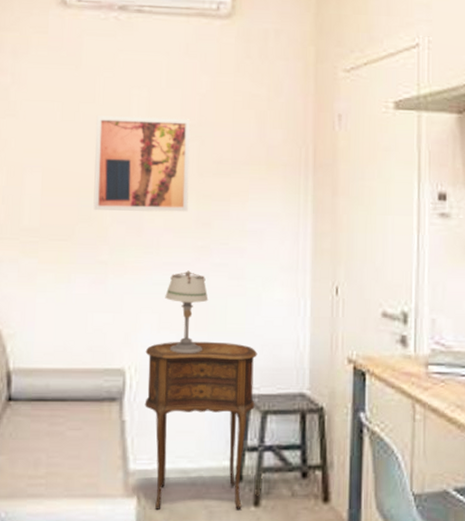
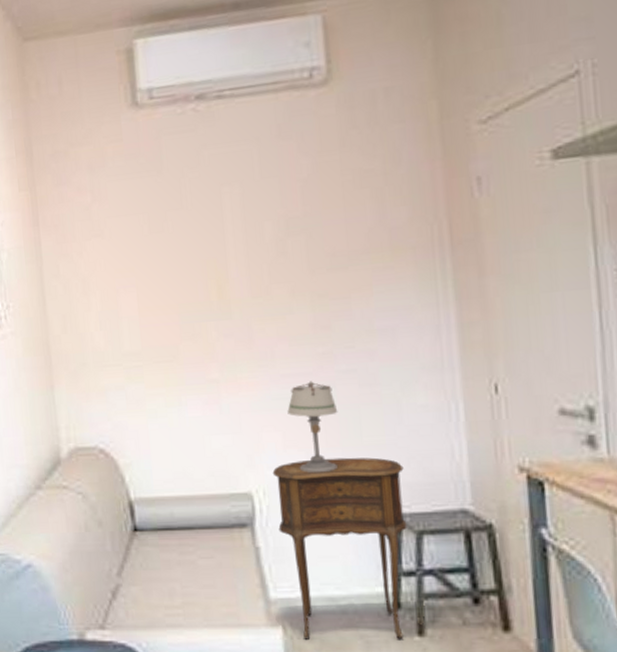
wall art: present [93,116,191,212] -> none [187,211,302,327]

